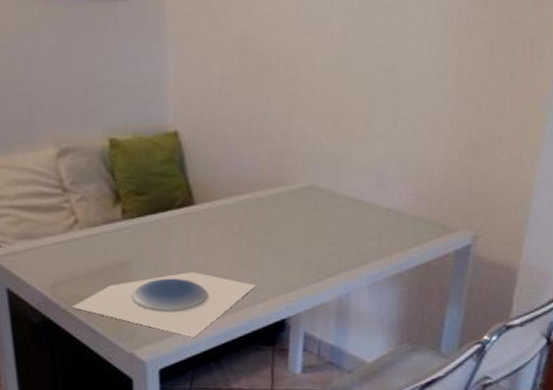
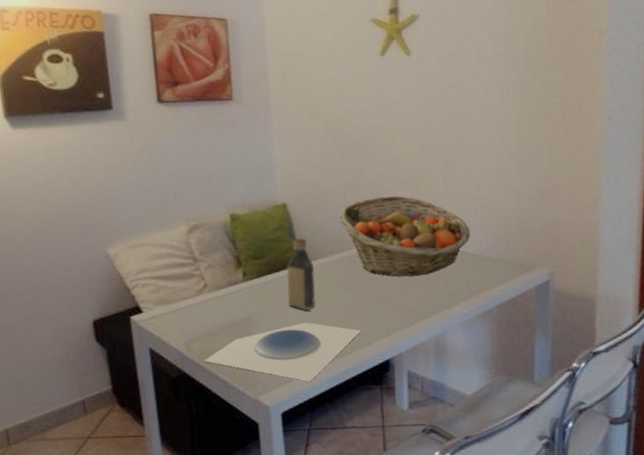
bottle: none [173,174,208,259] -> present [287,238,315,311]
fruit basket: none [239,133,389,229] -> present [338,195,470,277]

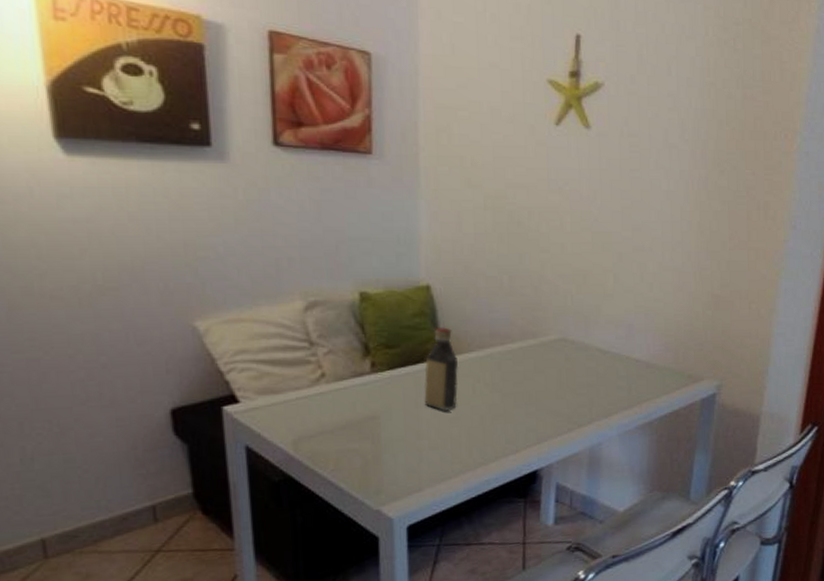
plate: present [203,322,361,381] -> none [315,424,507,491]
fruit basket: present [338,195,470,277] -> none [491,287,638,380]

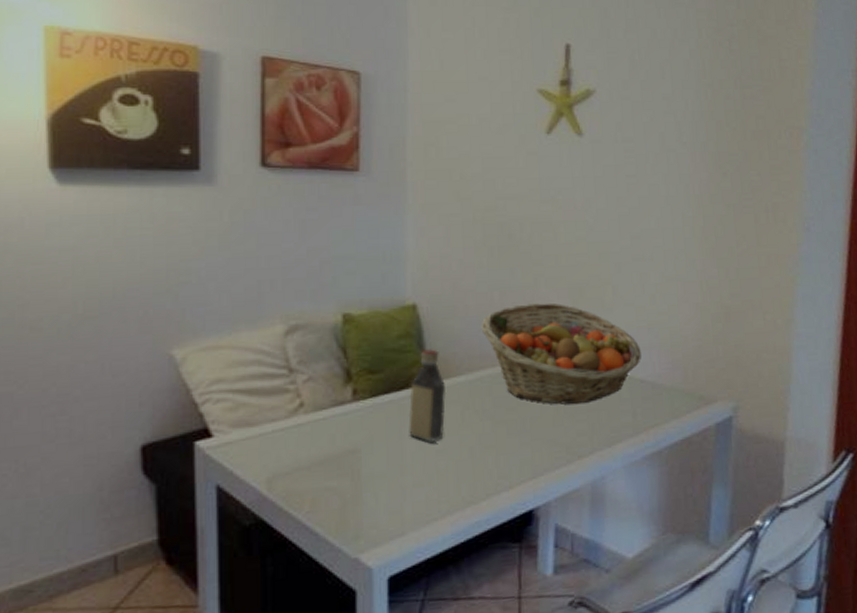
fruit basket: none [491,287,638,380] -> present [481,303,641,405]

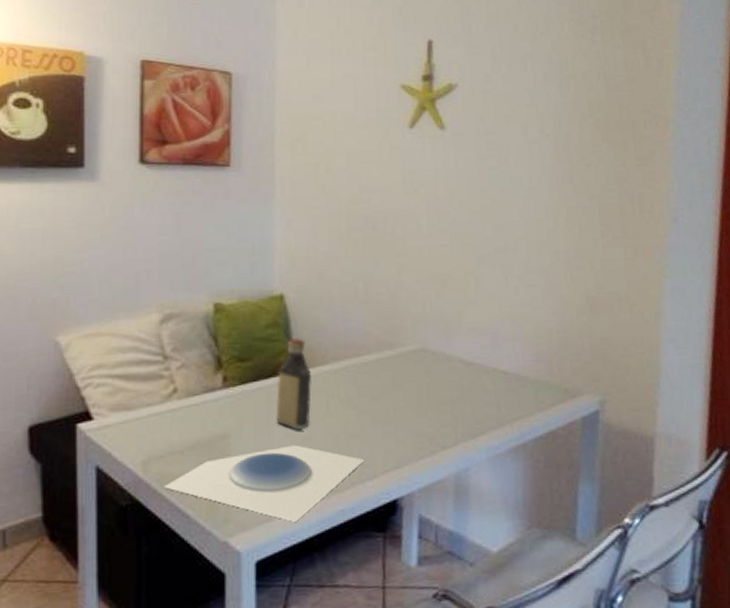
plate: none [289,457,500,536] -> present [163,445,364,522]
fruit basket: present [481,303,641,405] -> none [346,294,505,395]

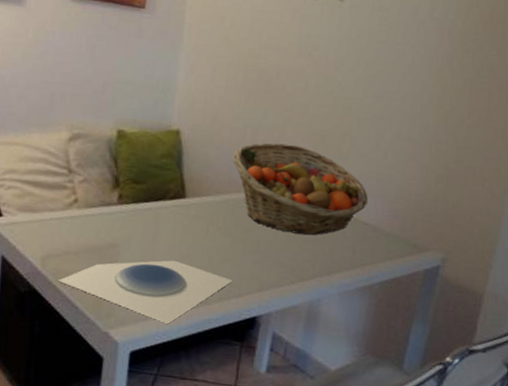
bottle: present [276,338,313,431] -> none [161,169,196,249]
fruit basket: none [346,294,505,395] -> present [232,142,368,235]

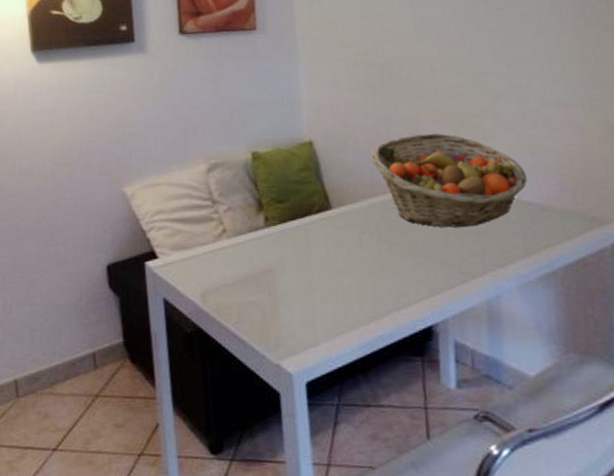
plate: present [57,260,232,324] -> none [220,276,398,347]

